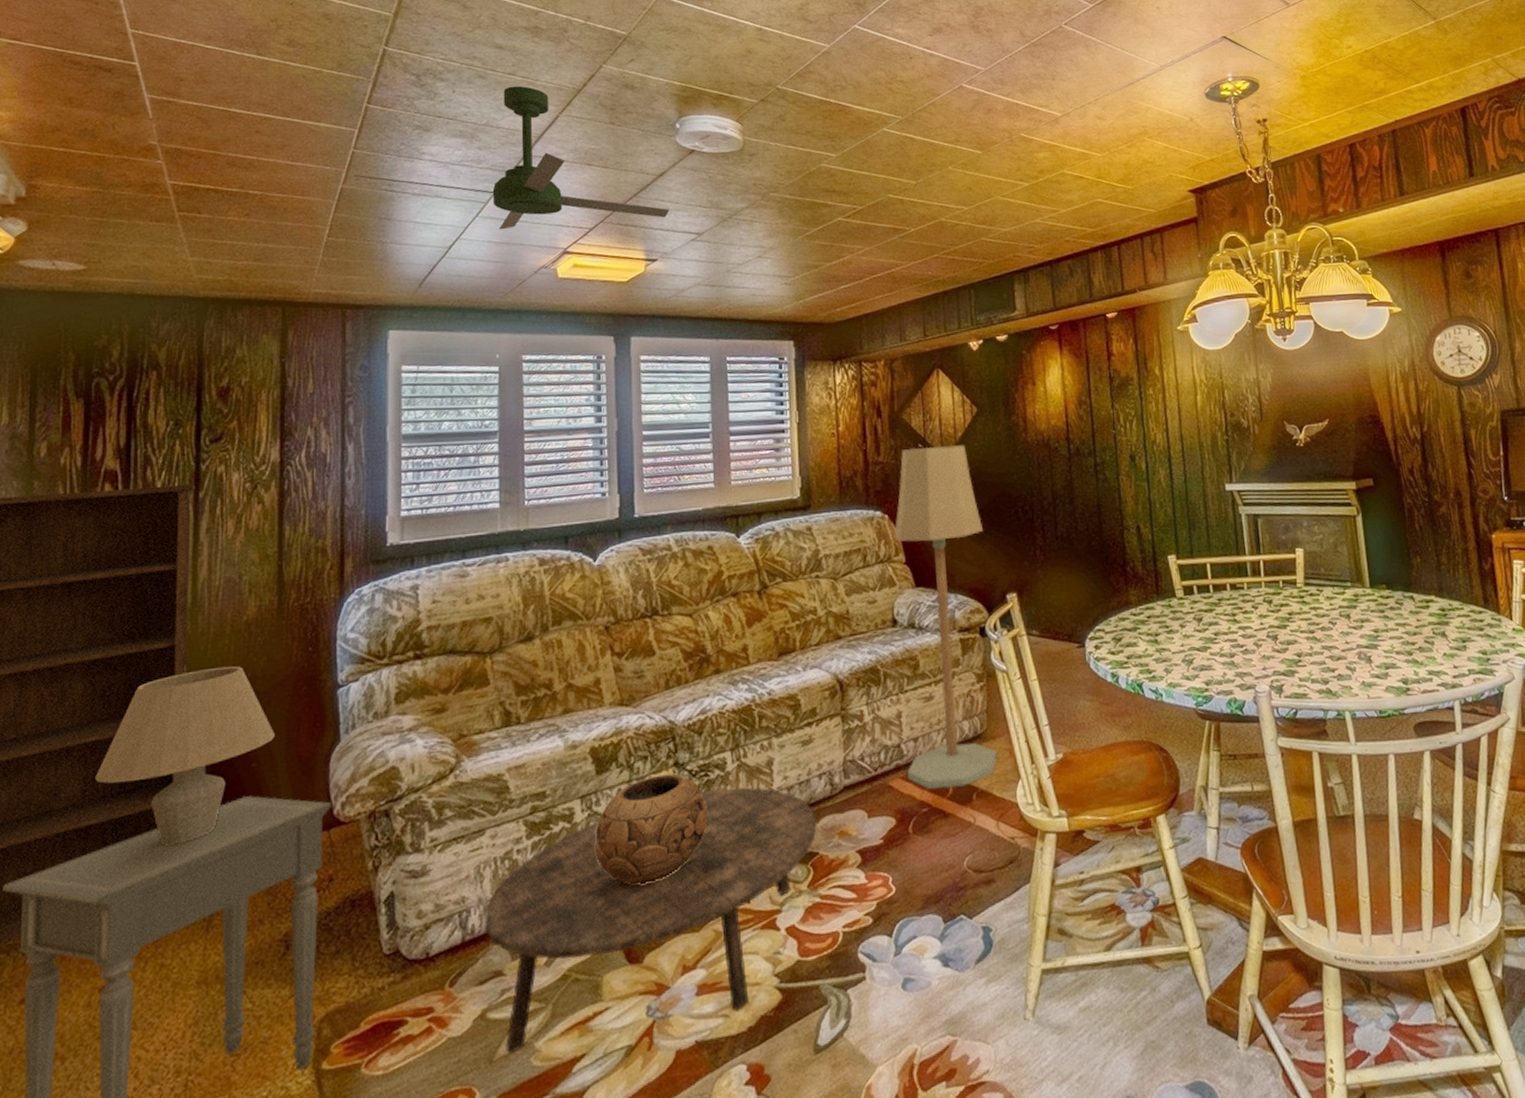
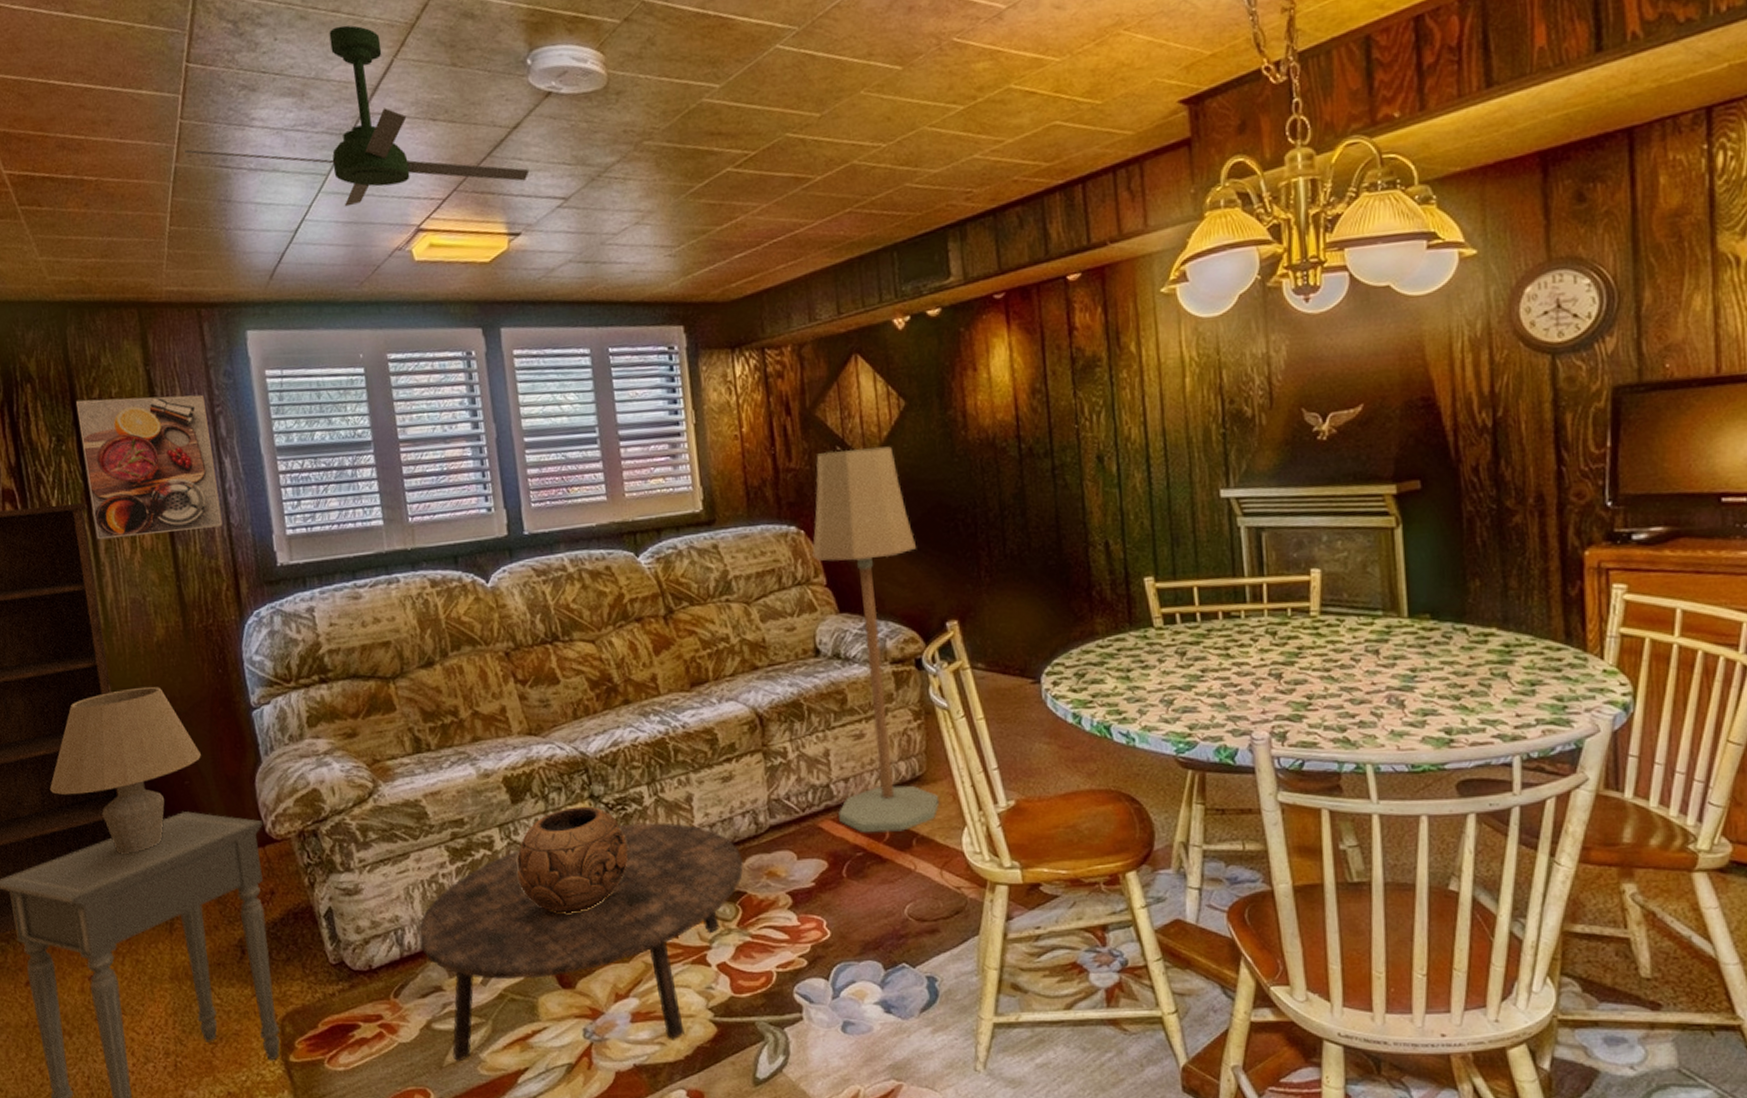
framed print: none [199,386,336,520] -> present [76,394,223,540]

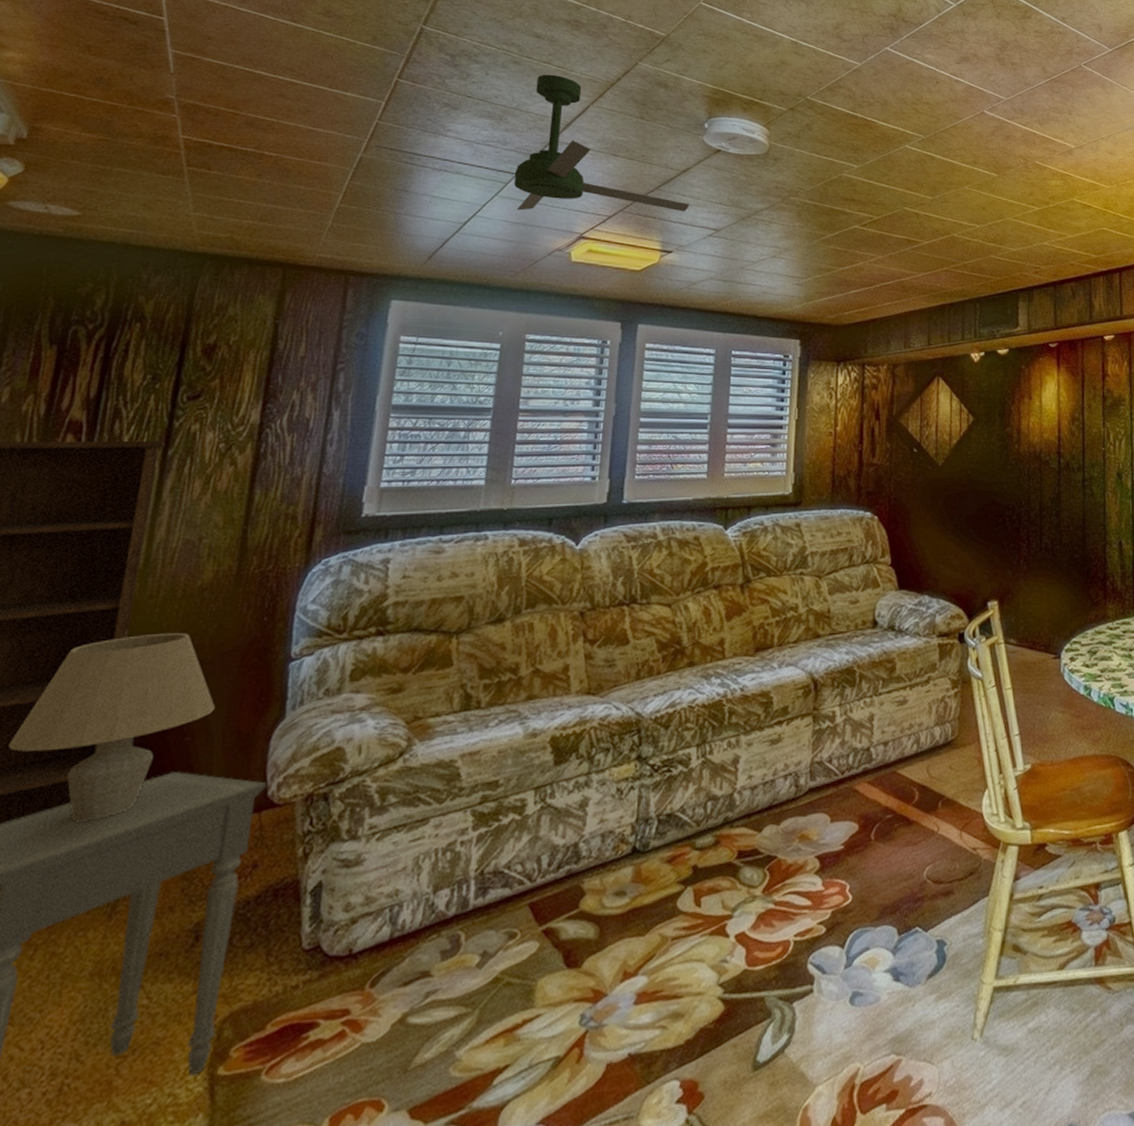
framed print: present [76,394,223,540] -> none [165,343,329,479]
coffee table: present [418,822,744,1062] -> none [415,784,779,1063]
decorative bowl: present [516,806,629,914] -> none [543,768,666,883]
floor lamp: present [812,446,940,833] -> none [875,451,971,796]

